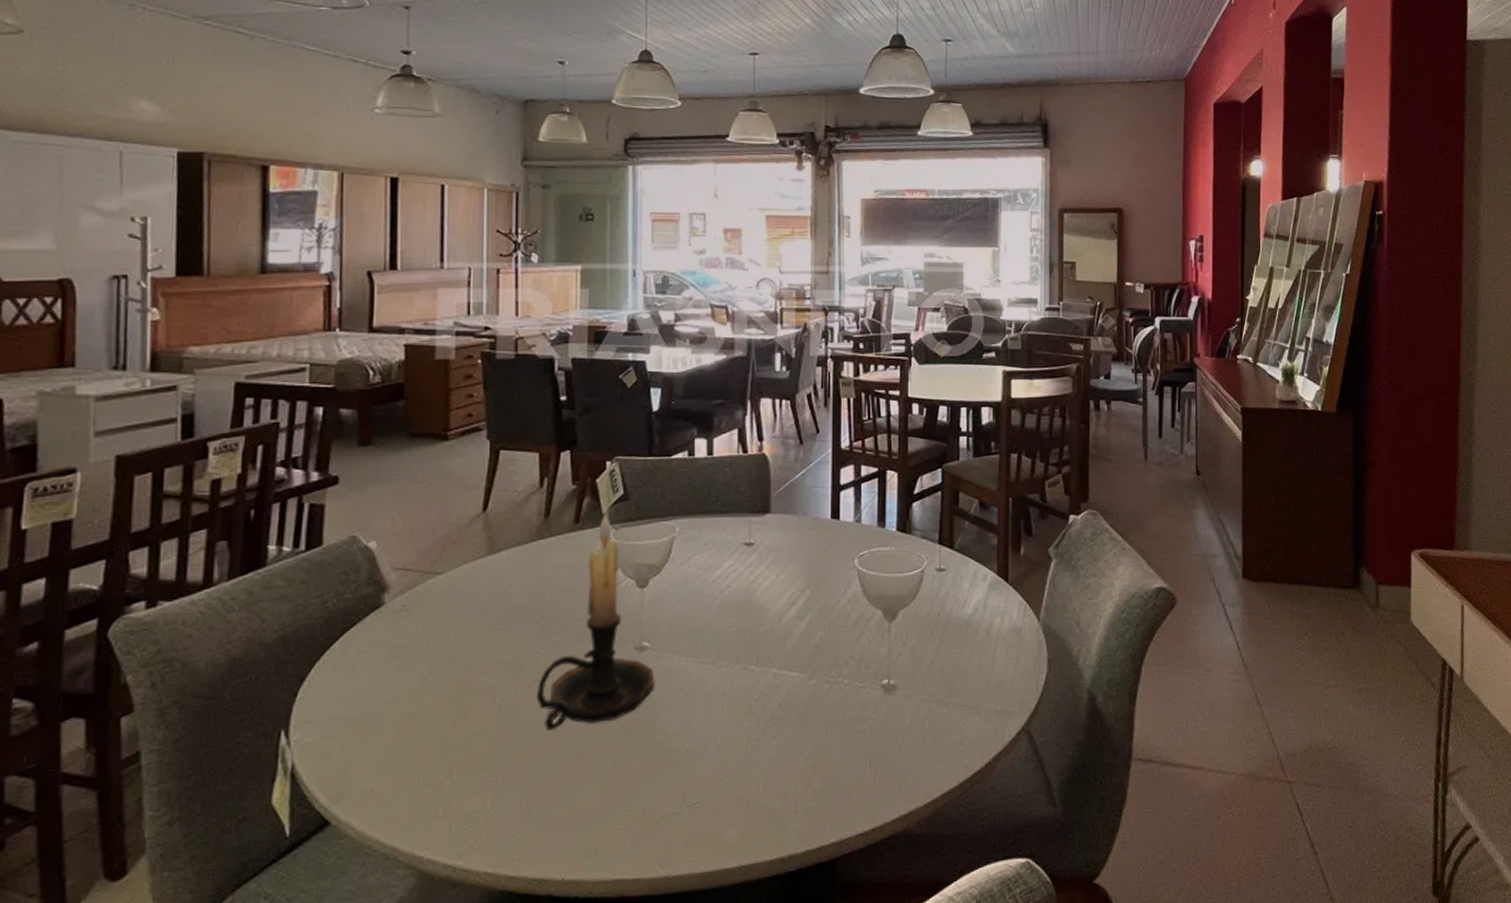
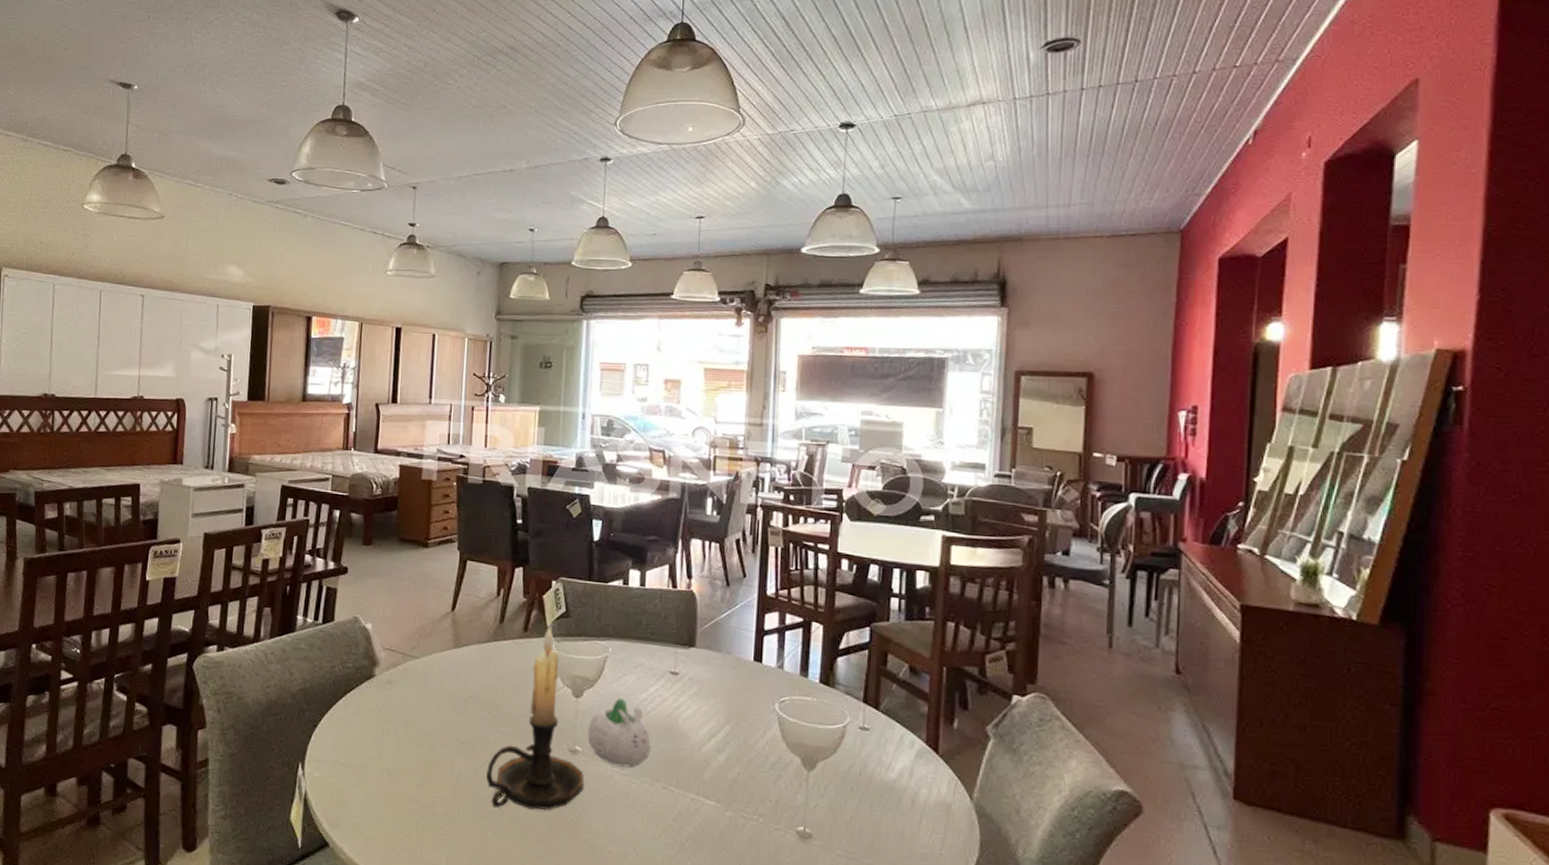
succulent planter: none [656,580,728,655] -> present [587,698,651,768]

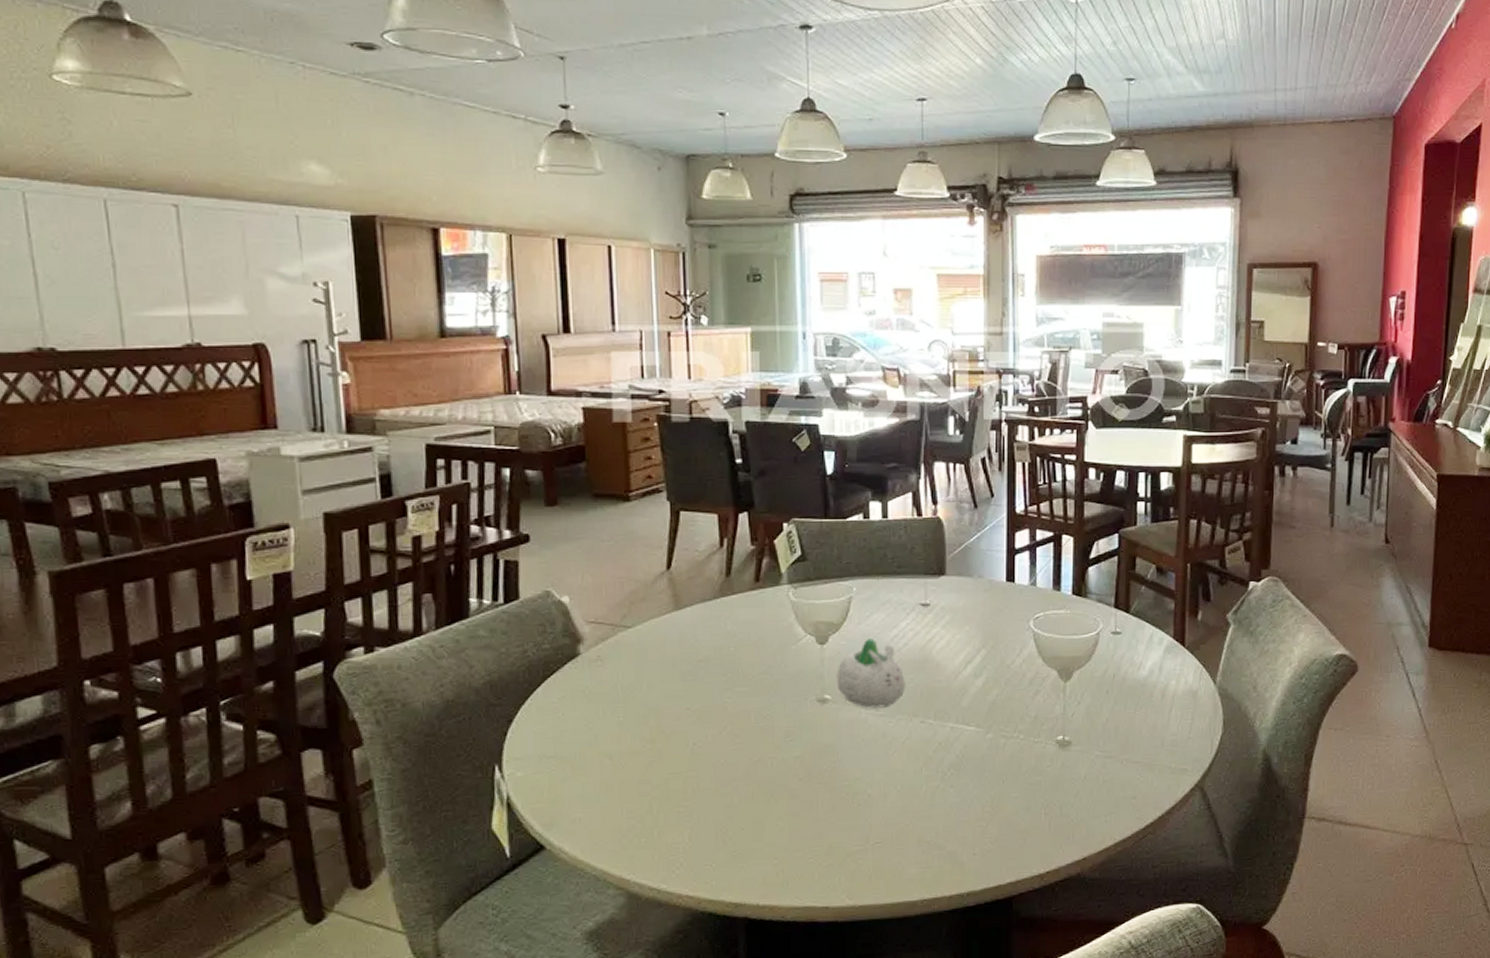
candle holder: present [485,626,584,811] -> none [725,573,837,773]

